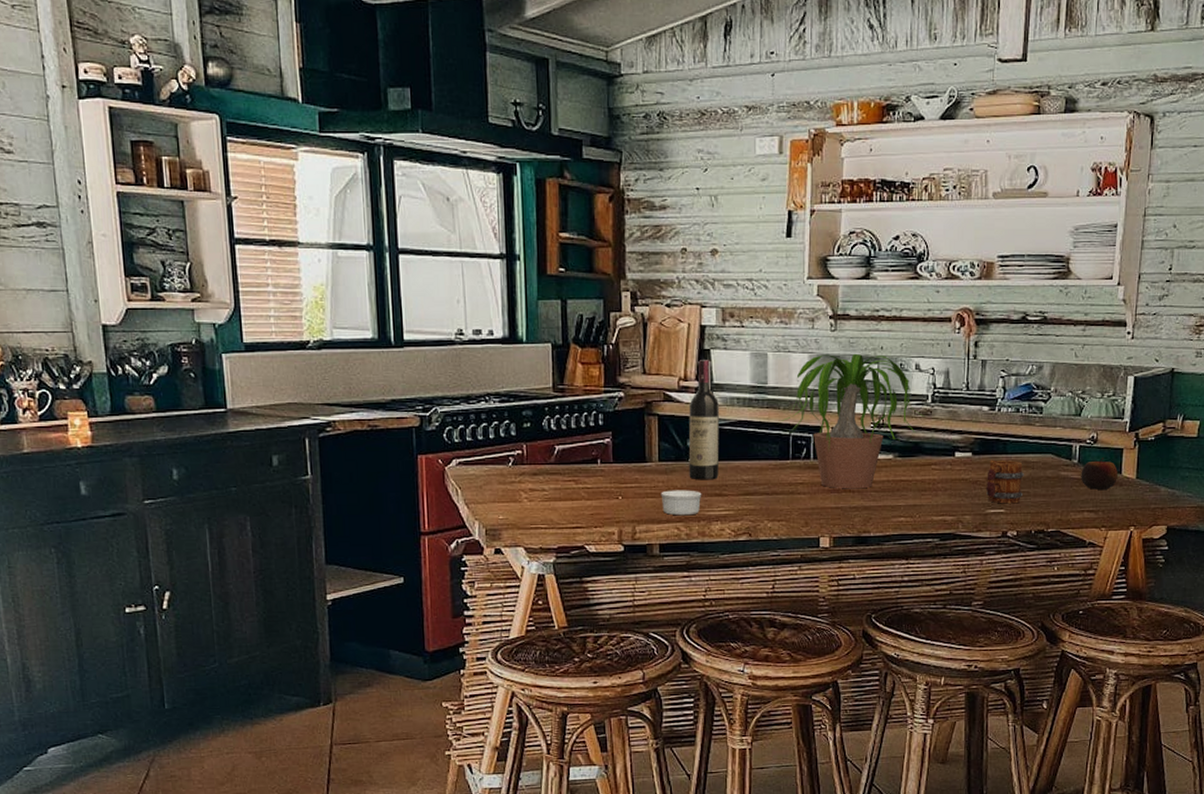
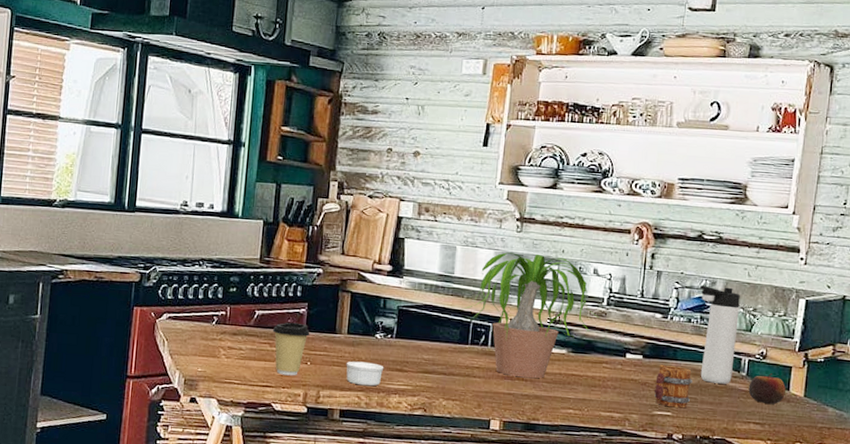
coffee cup: none [576,454,618,514] -> present [272,322,310,376]
wine bottle: present [688,360,720,480] -> none [374,247,409,356]
thermos bottle: none [1025,371,1068,474] -> present [699,285,740,384]

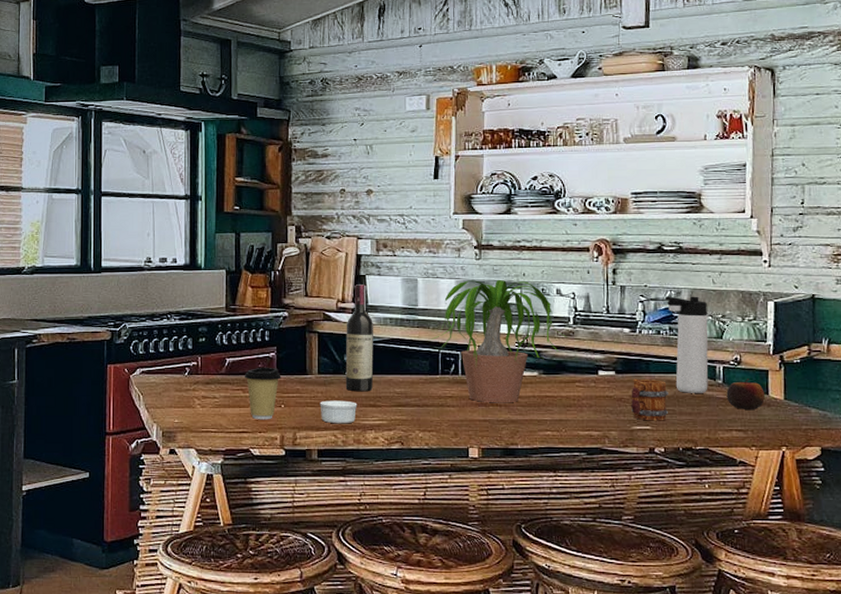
wine bottle: none [374,247,409,356] -> present [345,284,374,392]

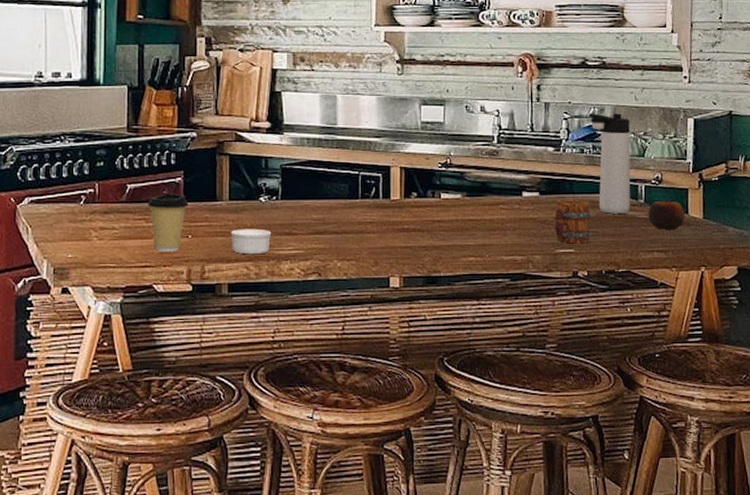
wine bottle: present [345,284,374,392] -> none [259,102,290,219]
potted plant: present [428,279,567,403] -> none [348,96,491,228]

